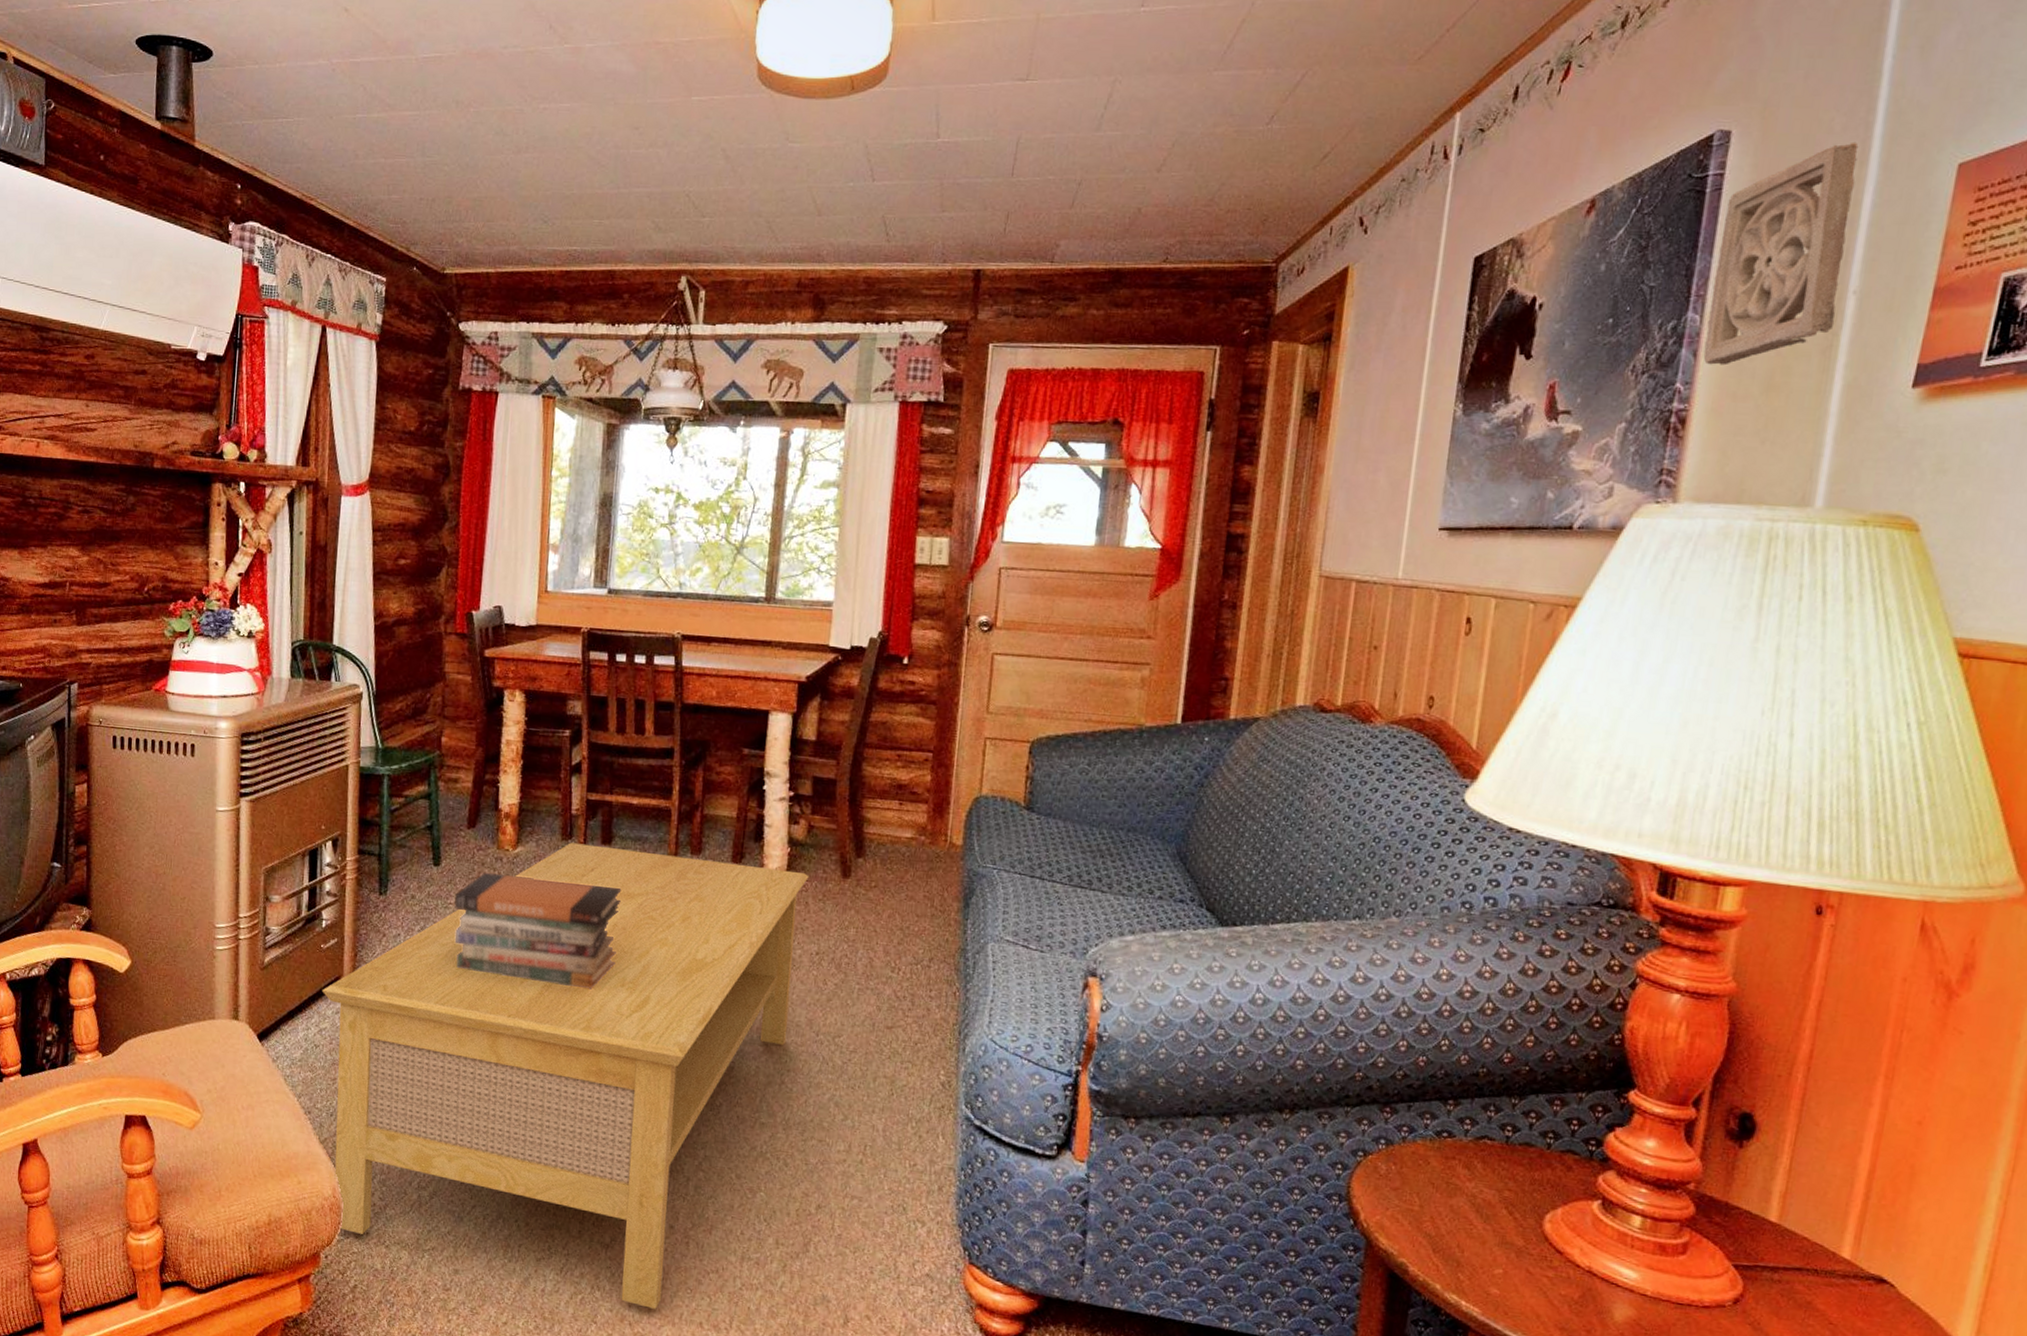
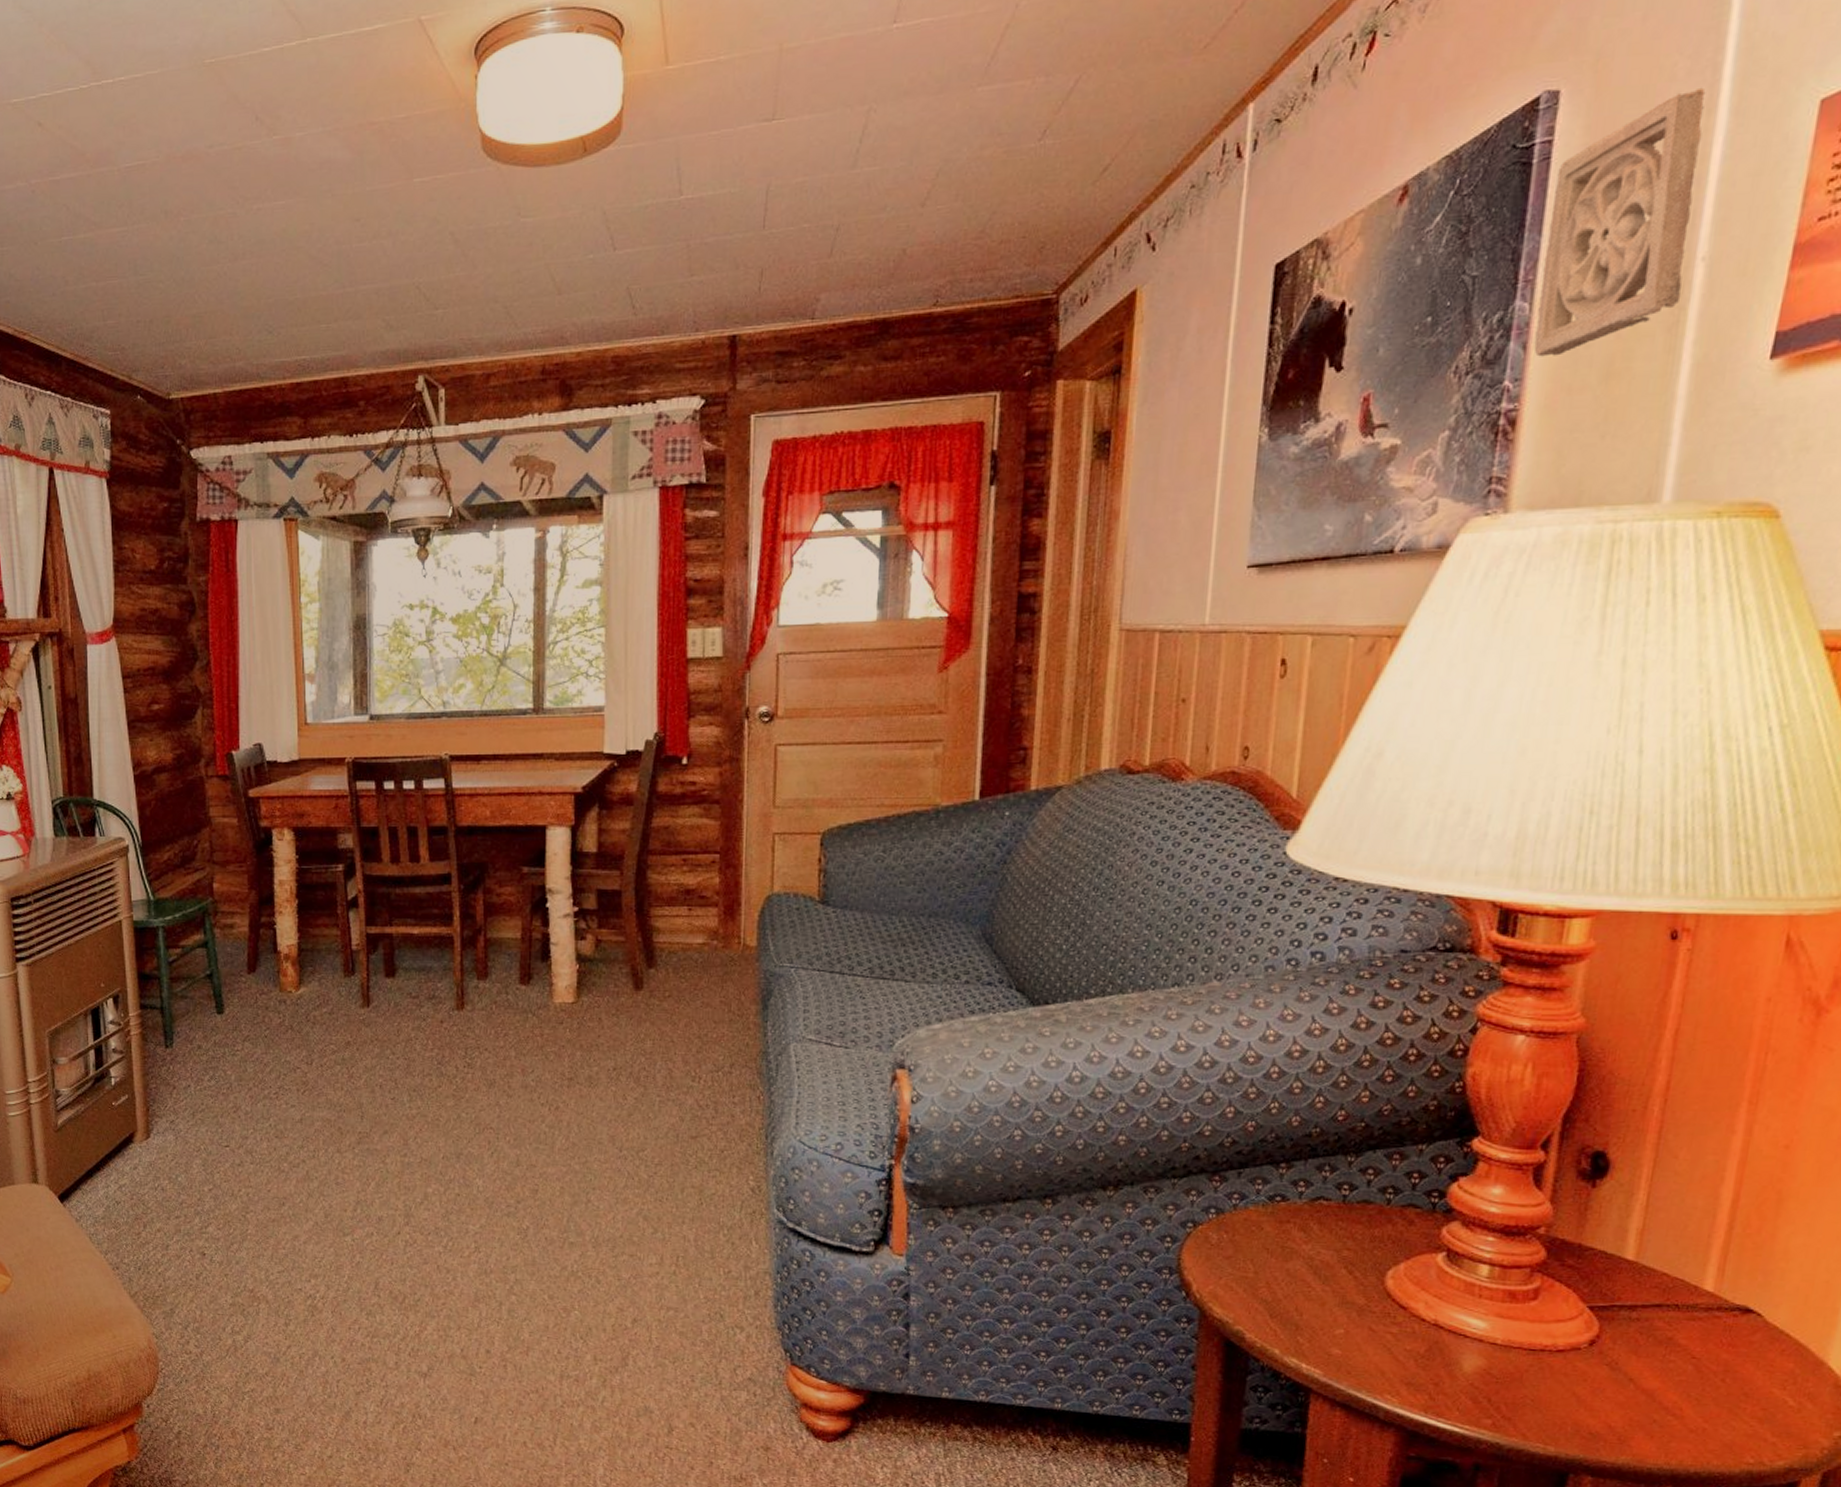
coffee table: present [322,842,810,1309] -> none [118,979,601,1432]
book stack: present [454,873,622,990] -> none [242,1017,410,1124]

